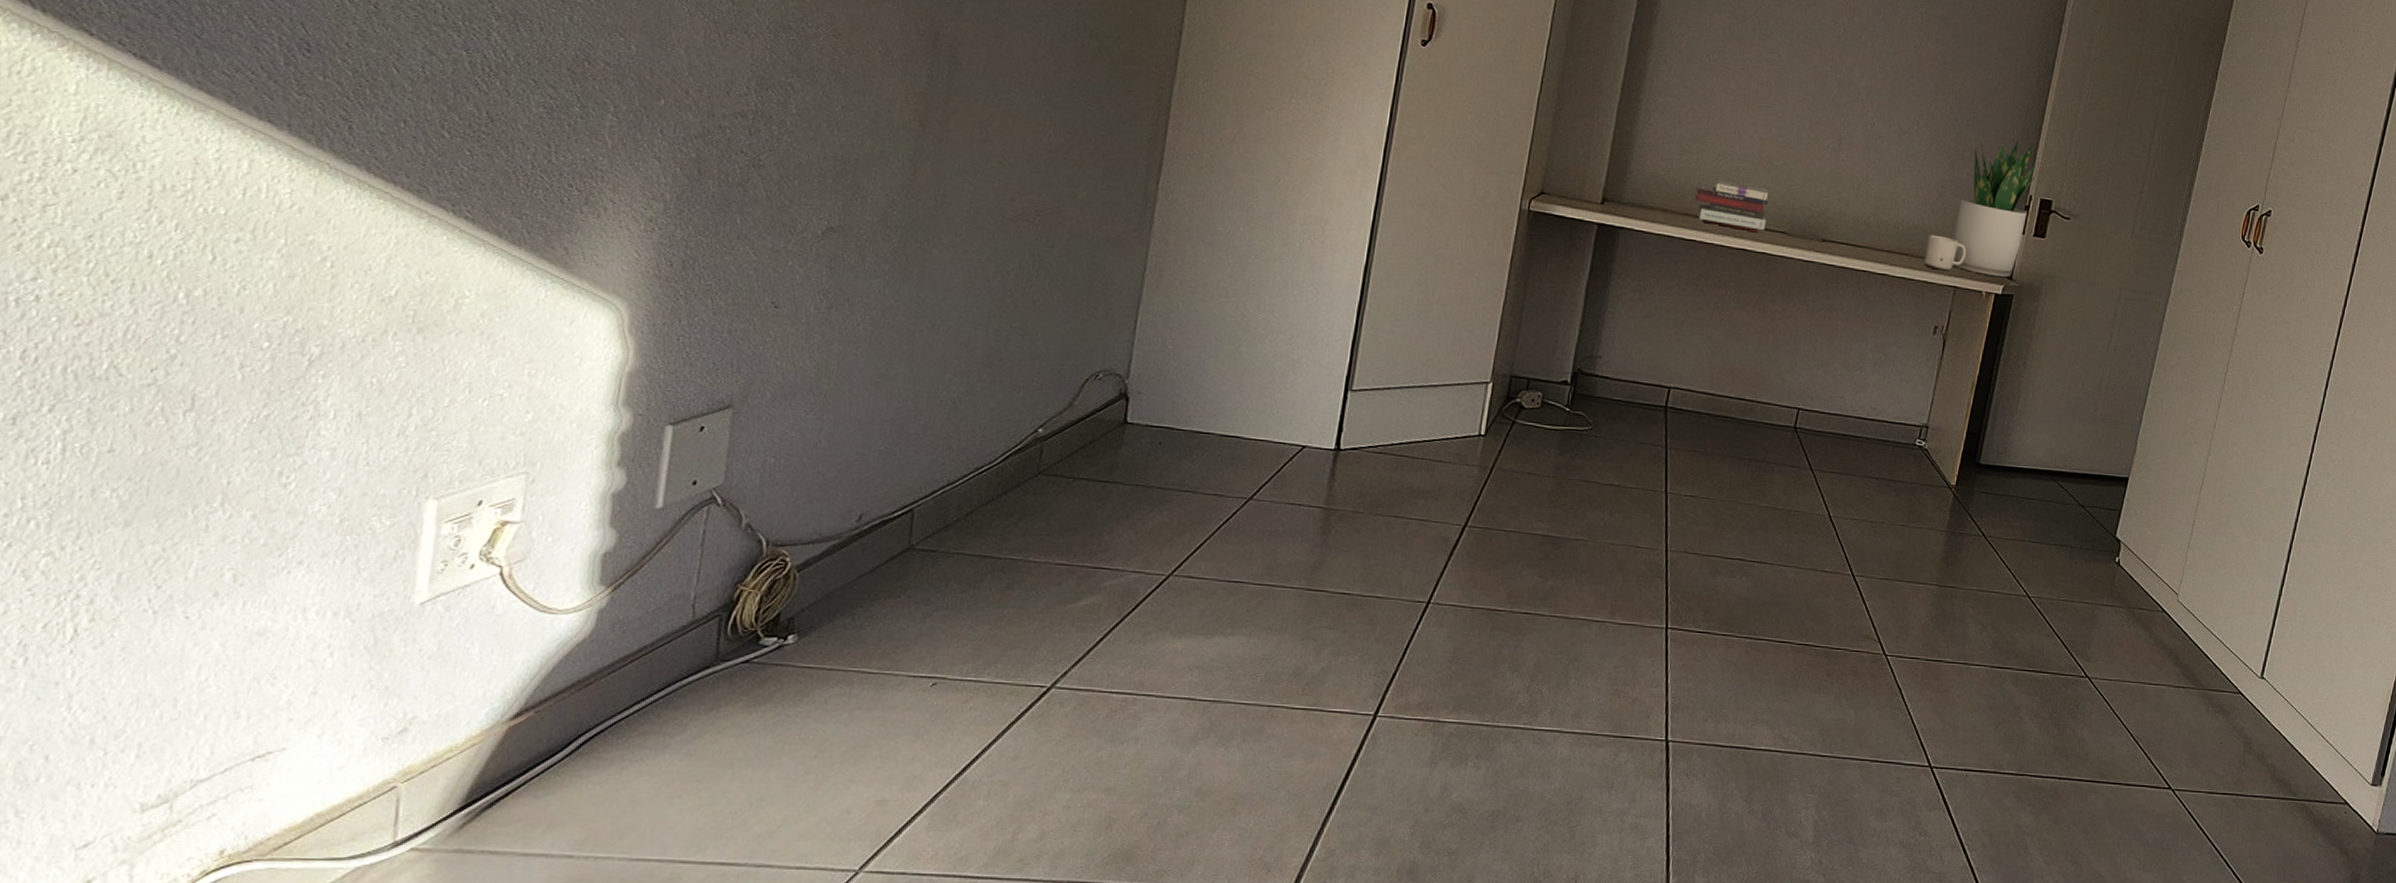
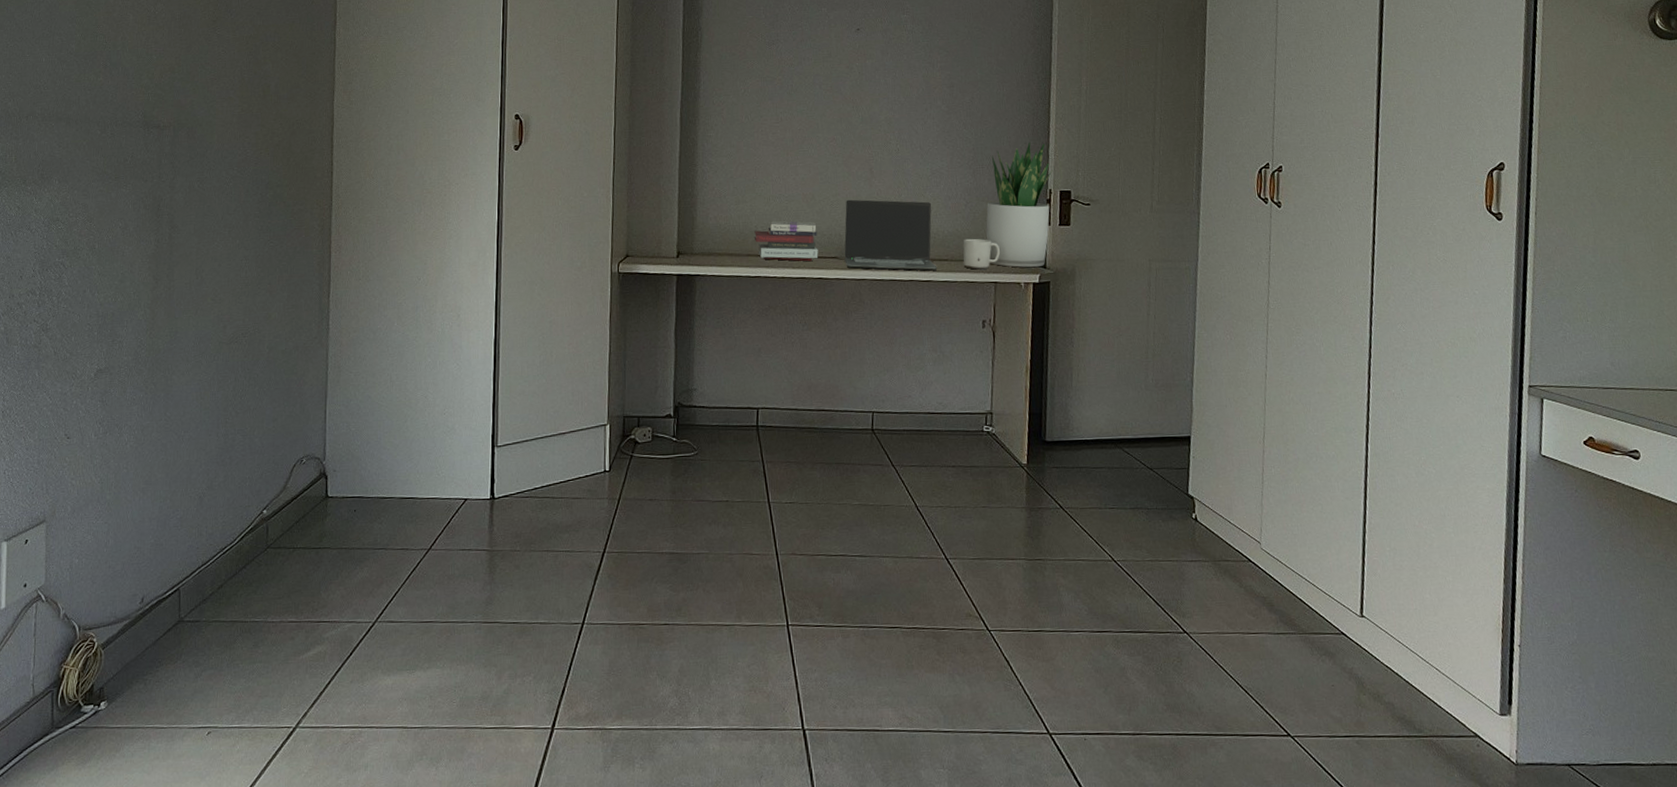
laptop: none [1794,170,1901,264] -> present [844,199,938,271]

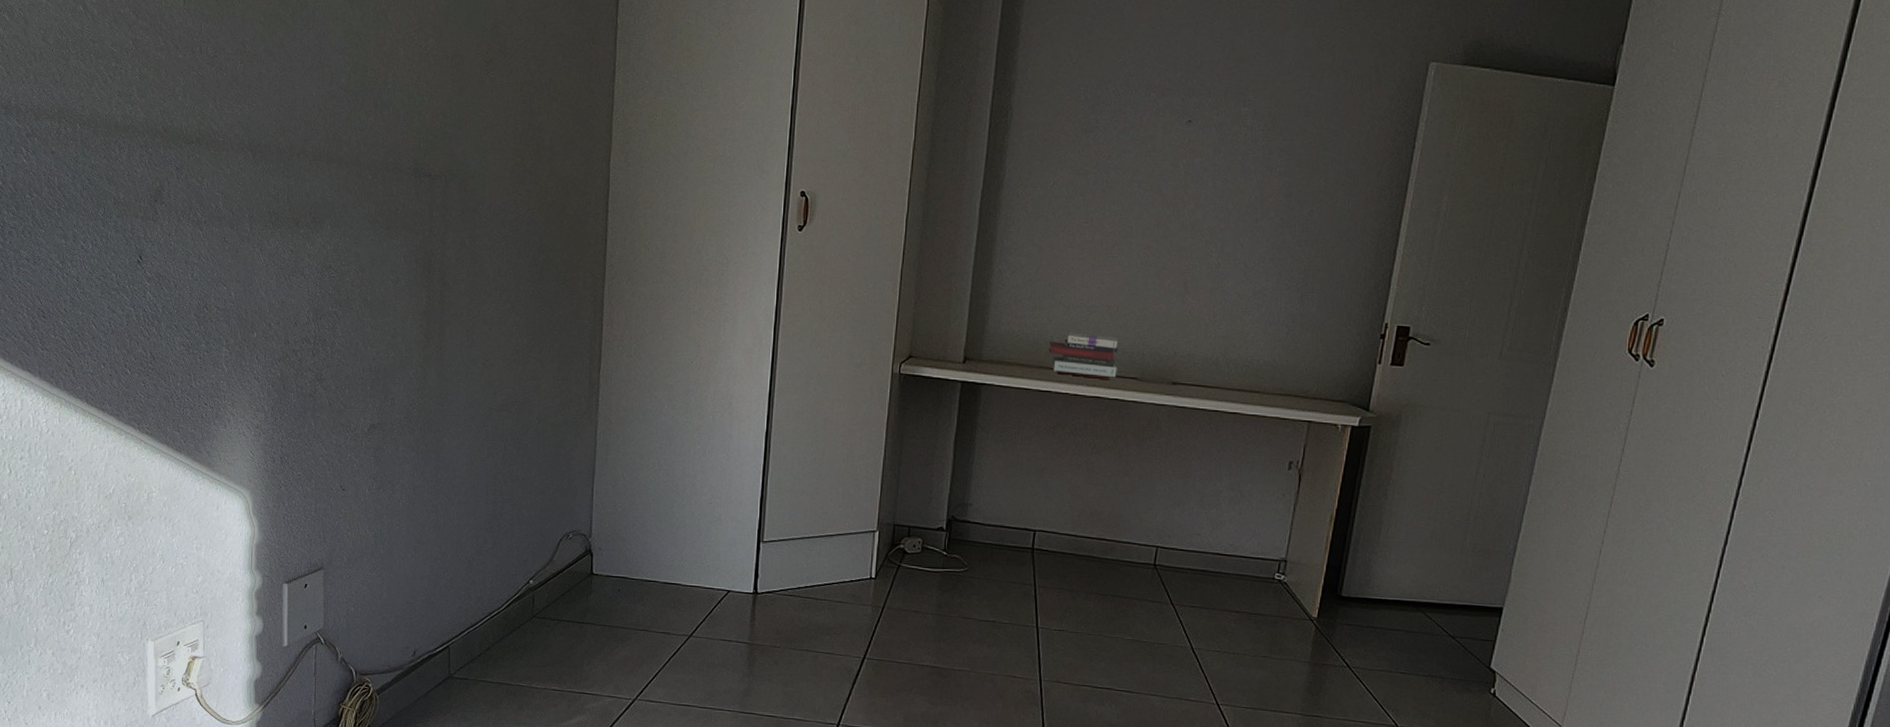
laptop: present [844,199,938,271] -> none [1145,315,1249,402]
mug: present [962,238,1001,270] -> none [1276,370,1320,406]
planter: present [985,142,1053,268] -> none [1305,267,1392,410]

